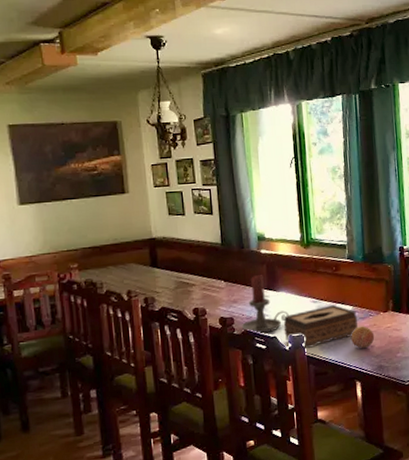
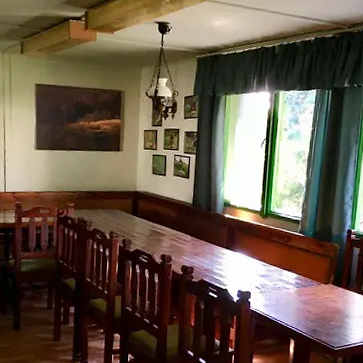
candle holder: present [241,275,289,334] -> none [199,235,241,285]
tissue box: present [283,304,359,348] -> none [234,270,301,304]
fruit: present [351,326,375,348] -> none [292,292,313,312]

